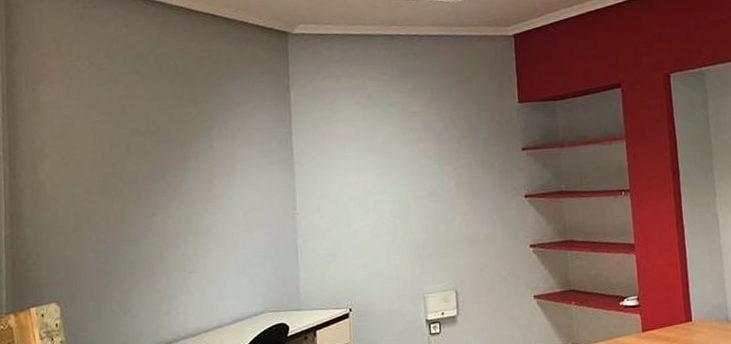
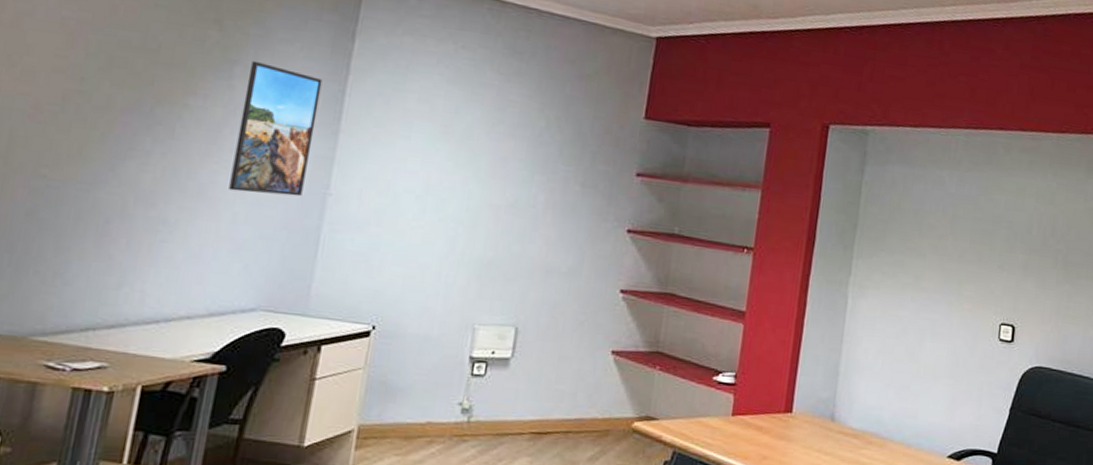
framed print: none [222,123,278,225] -> present [229,60,323,197]

